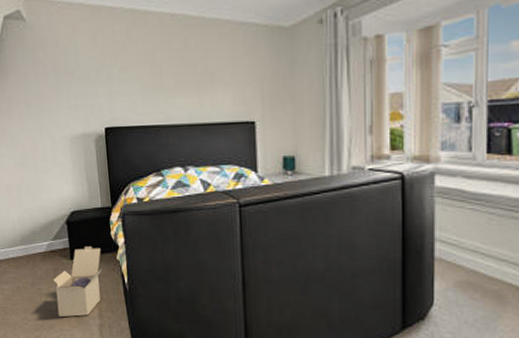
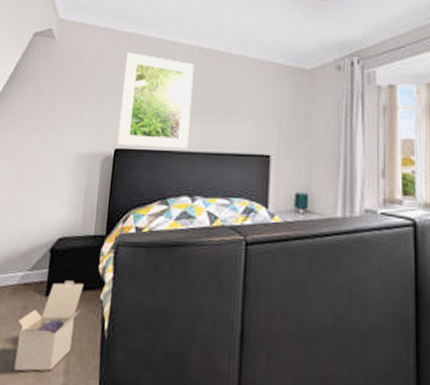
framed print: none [99,27,174,124] -> present [116,52,194,150]

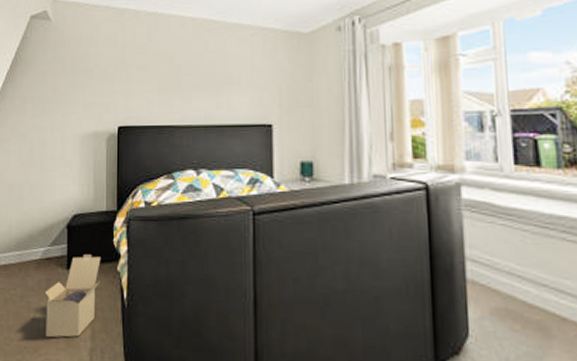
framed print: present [116,52,194,150] -> none [119,28,189,124]

